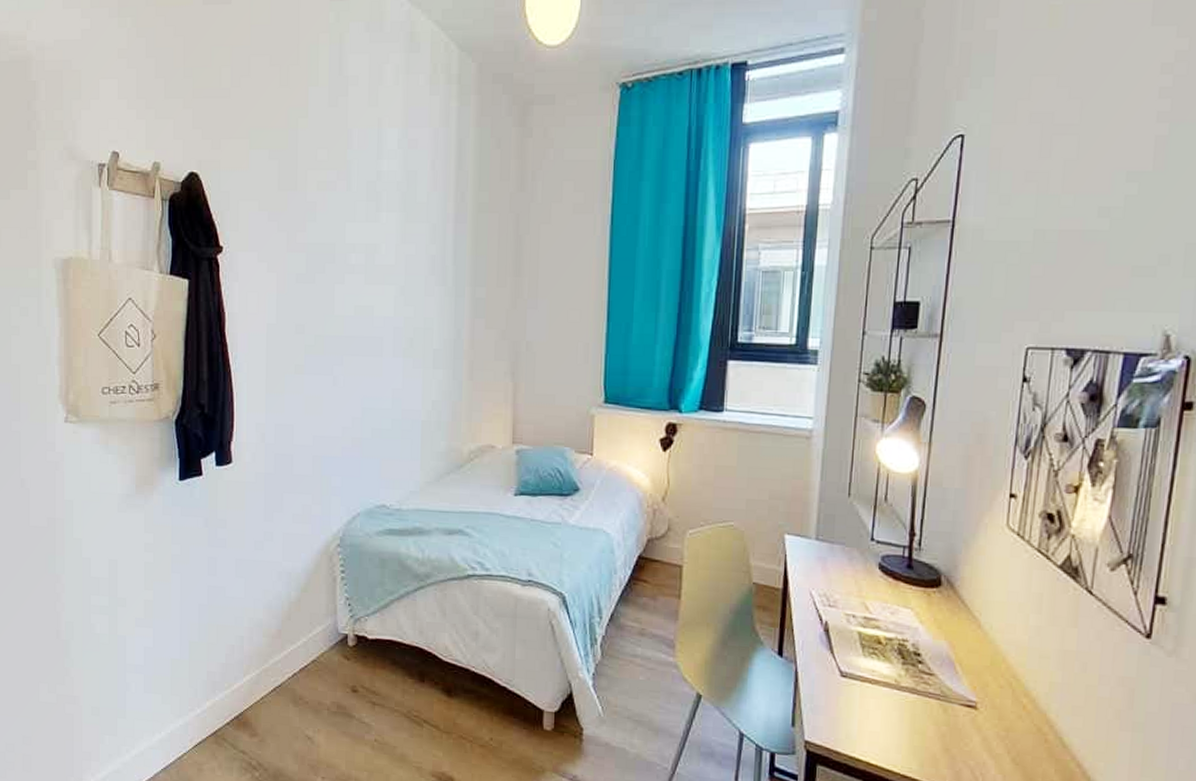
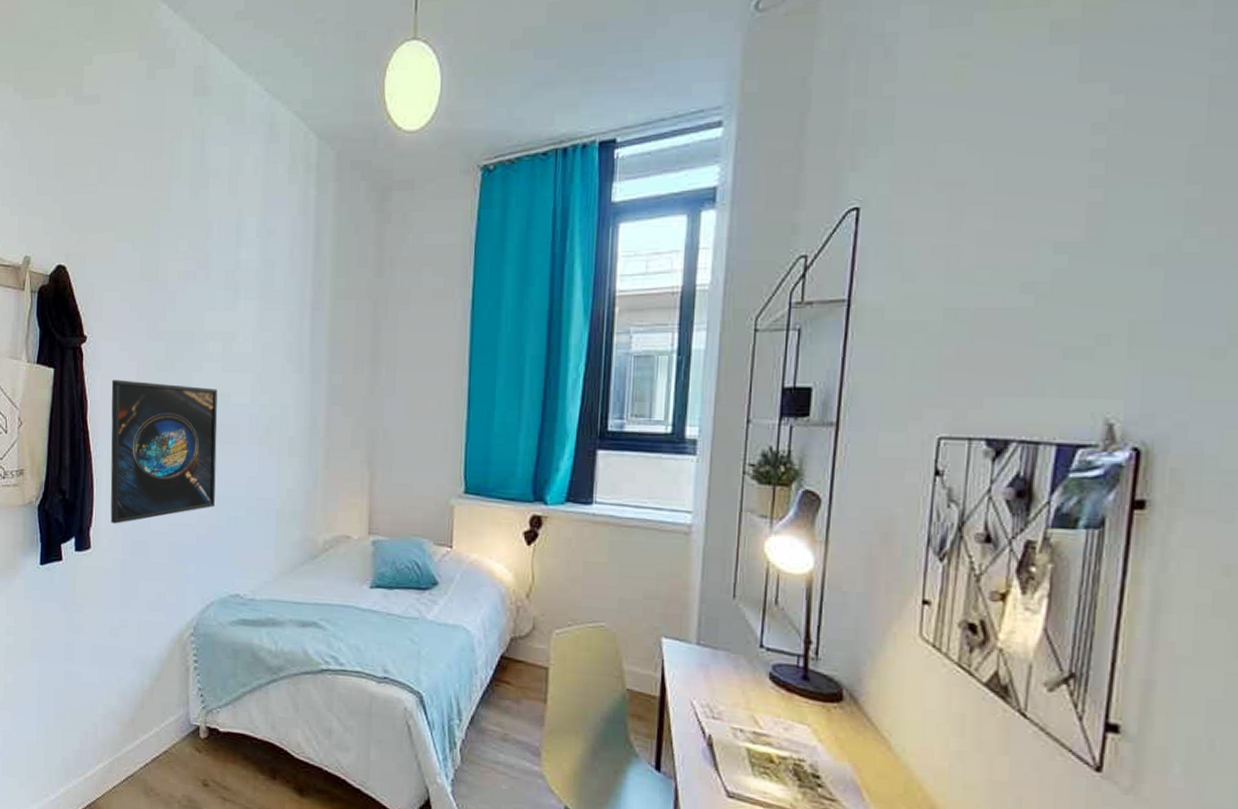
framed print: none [250,291,361,438] -> present [110,379,218,524]

